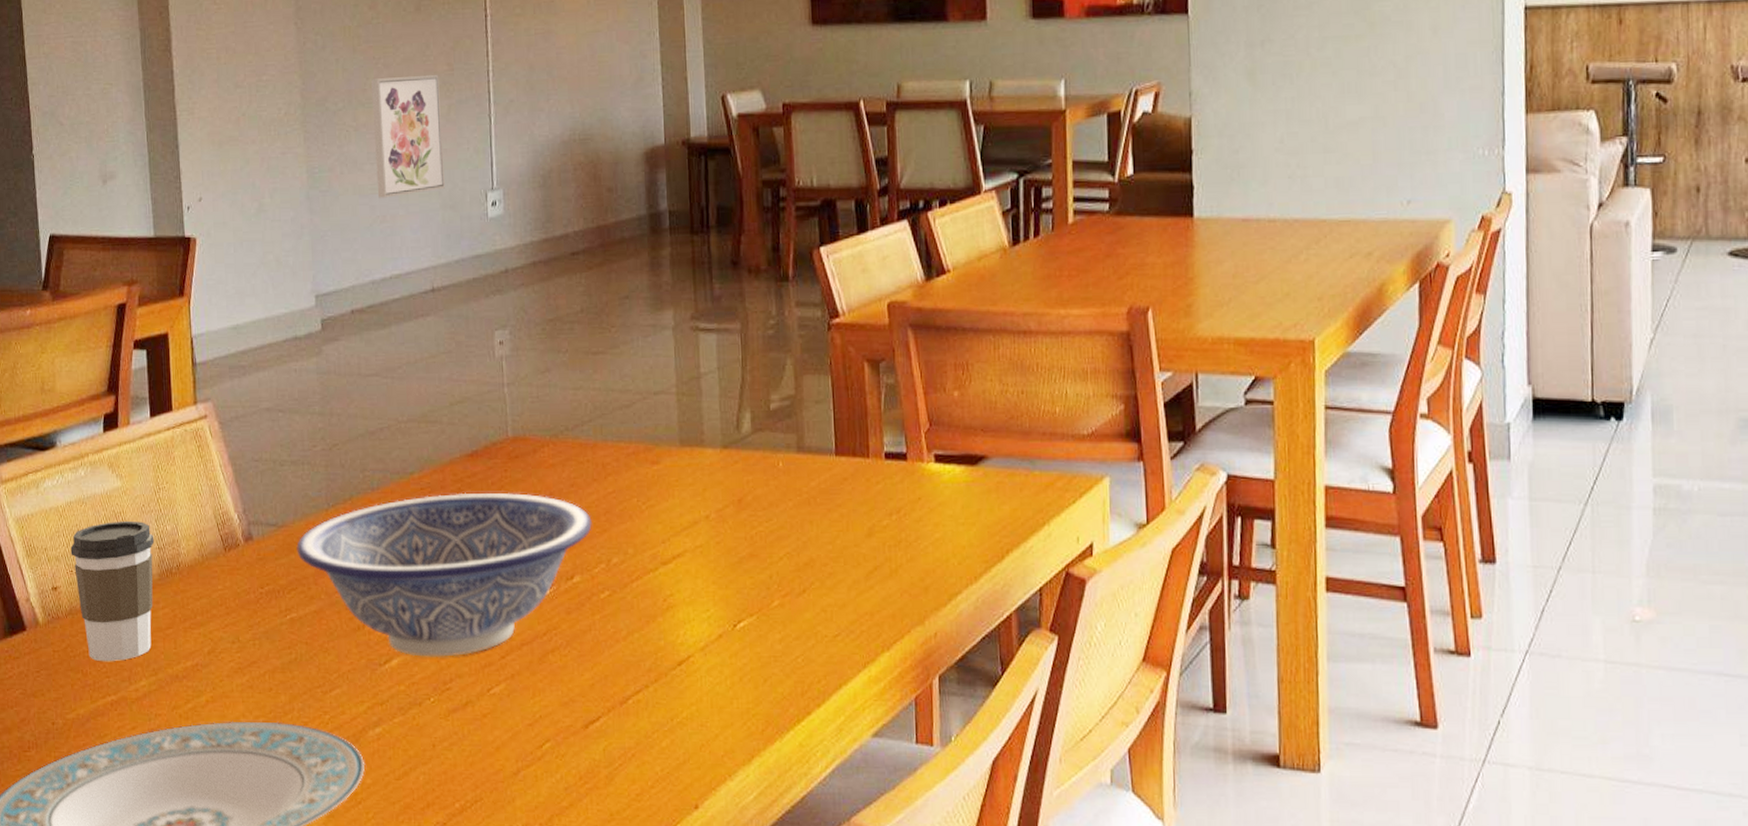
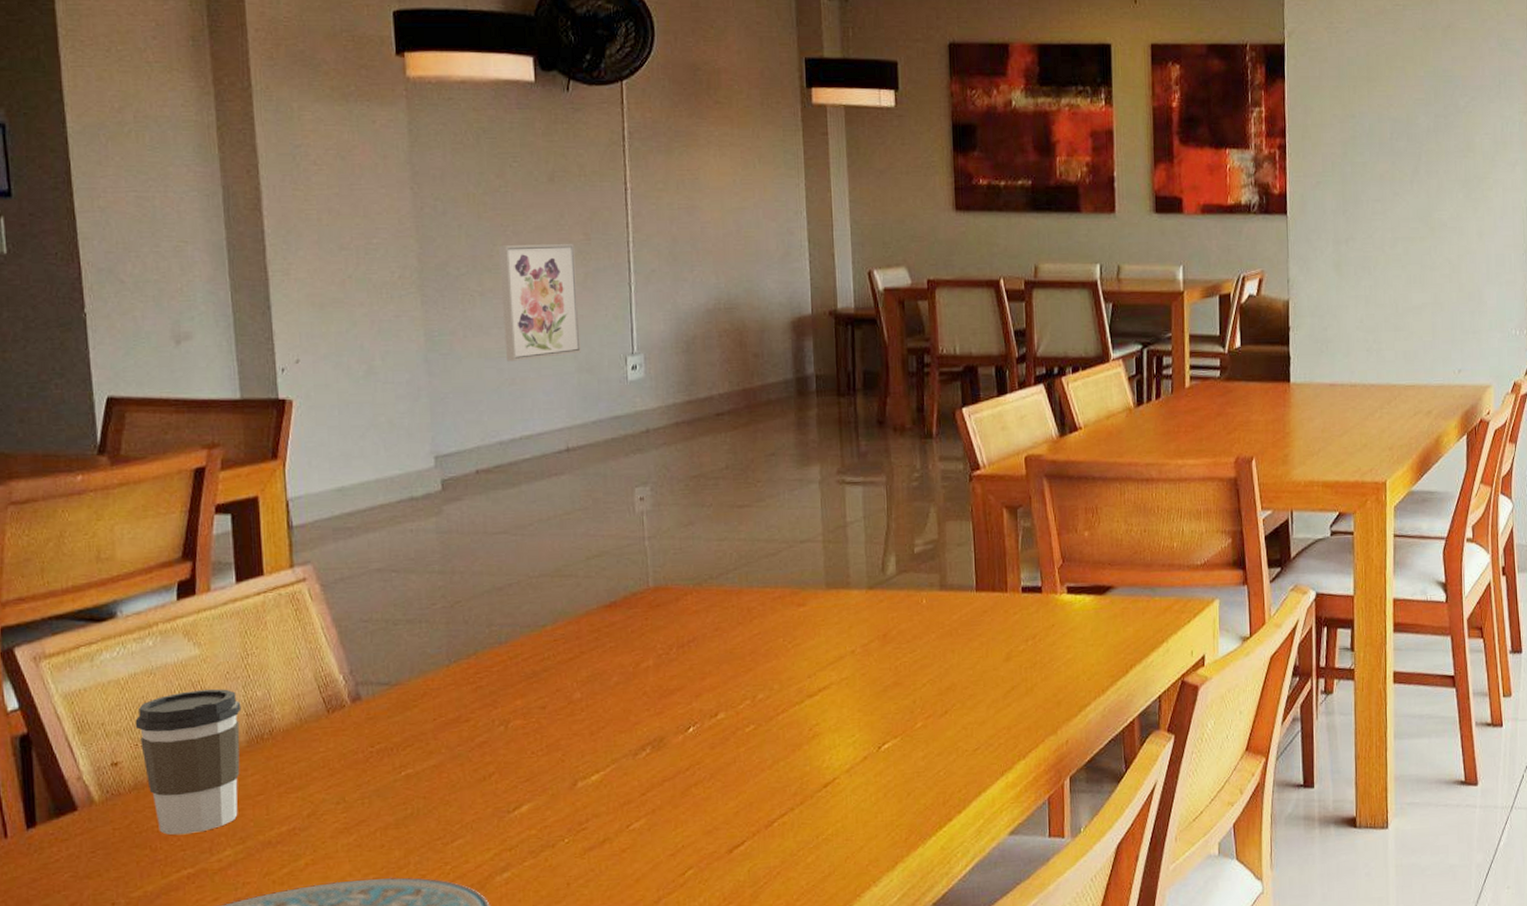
decorative bowl: present [296,492,592,657] -> none [413,639,737,801]

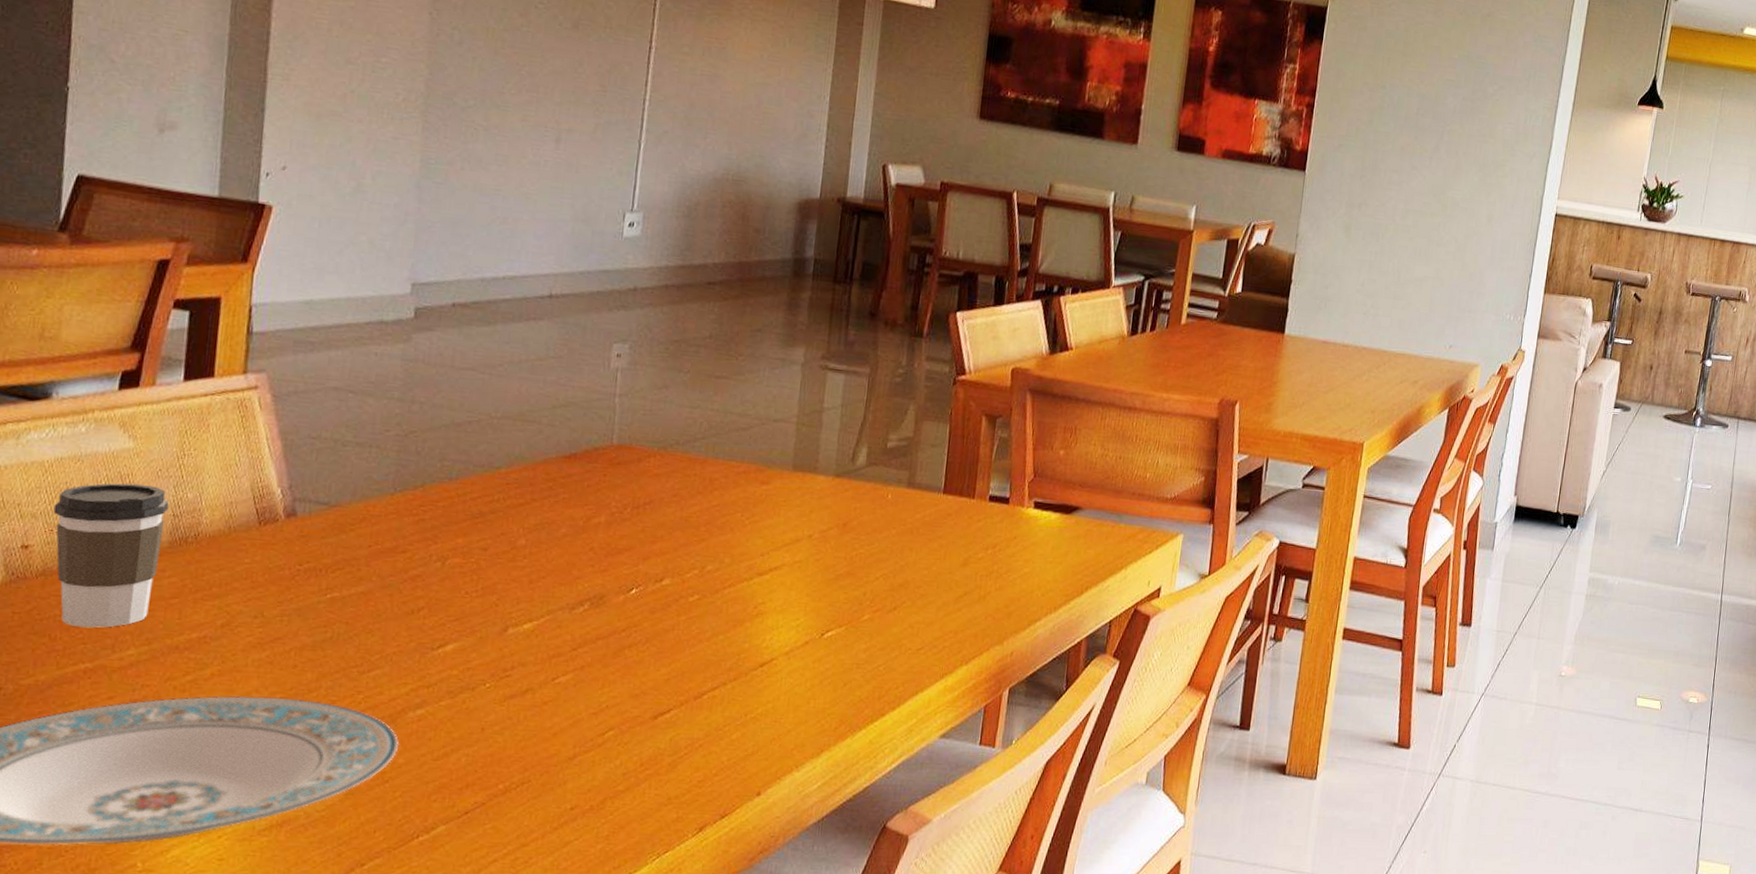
wall art: present [499,243,581,361] -> none [501,84,589,203]

